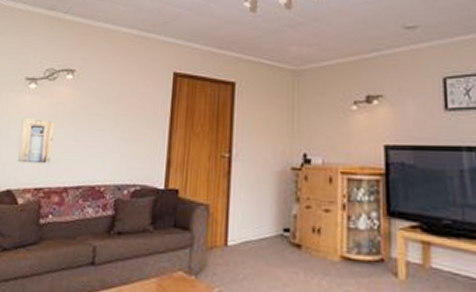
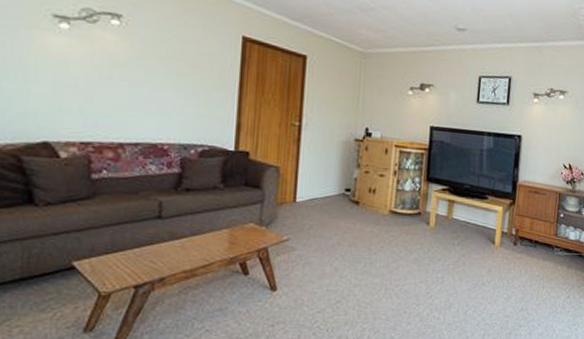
wall art: present [18,119,54,164] -> none [53,63,99,118]

